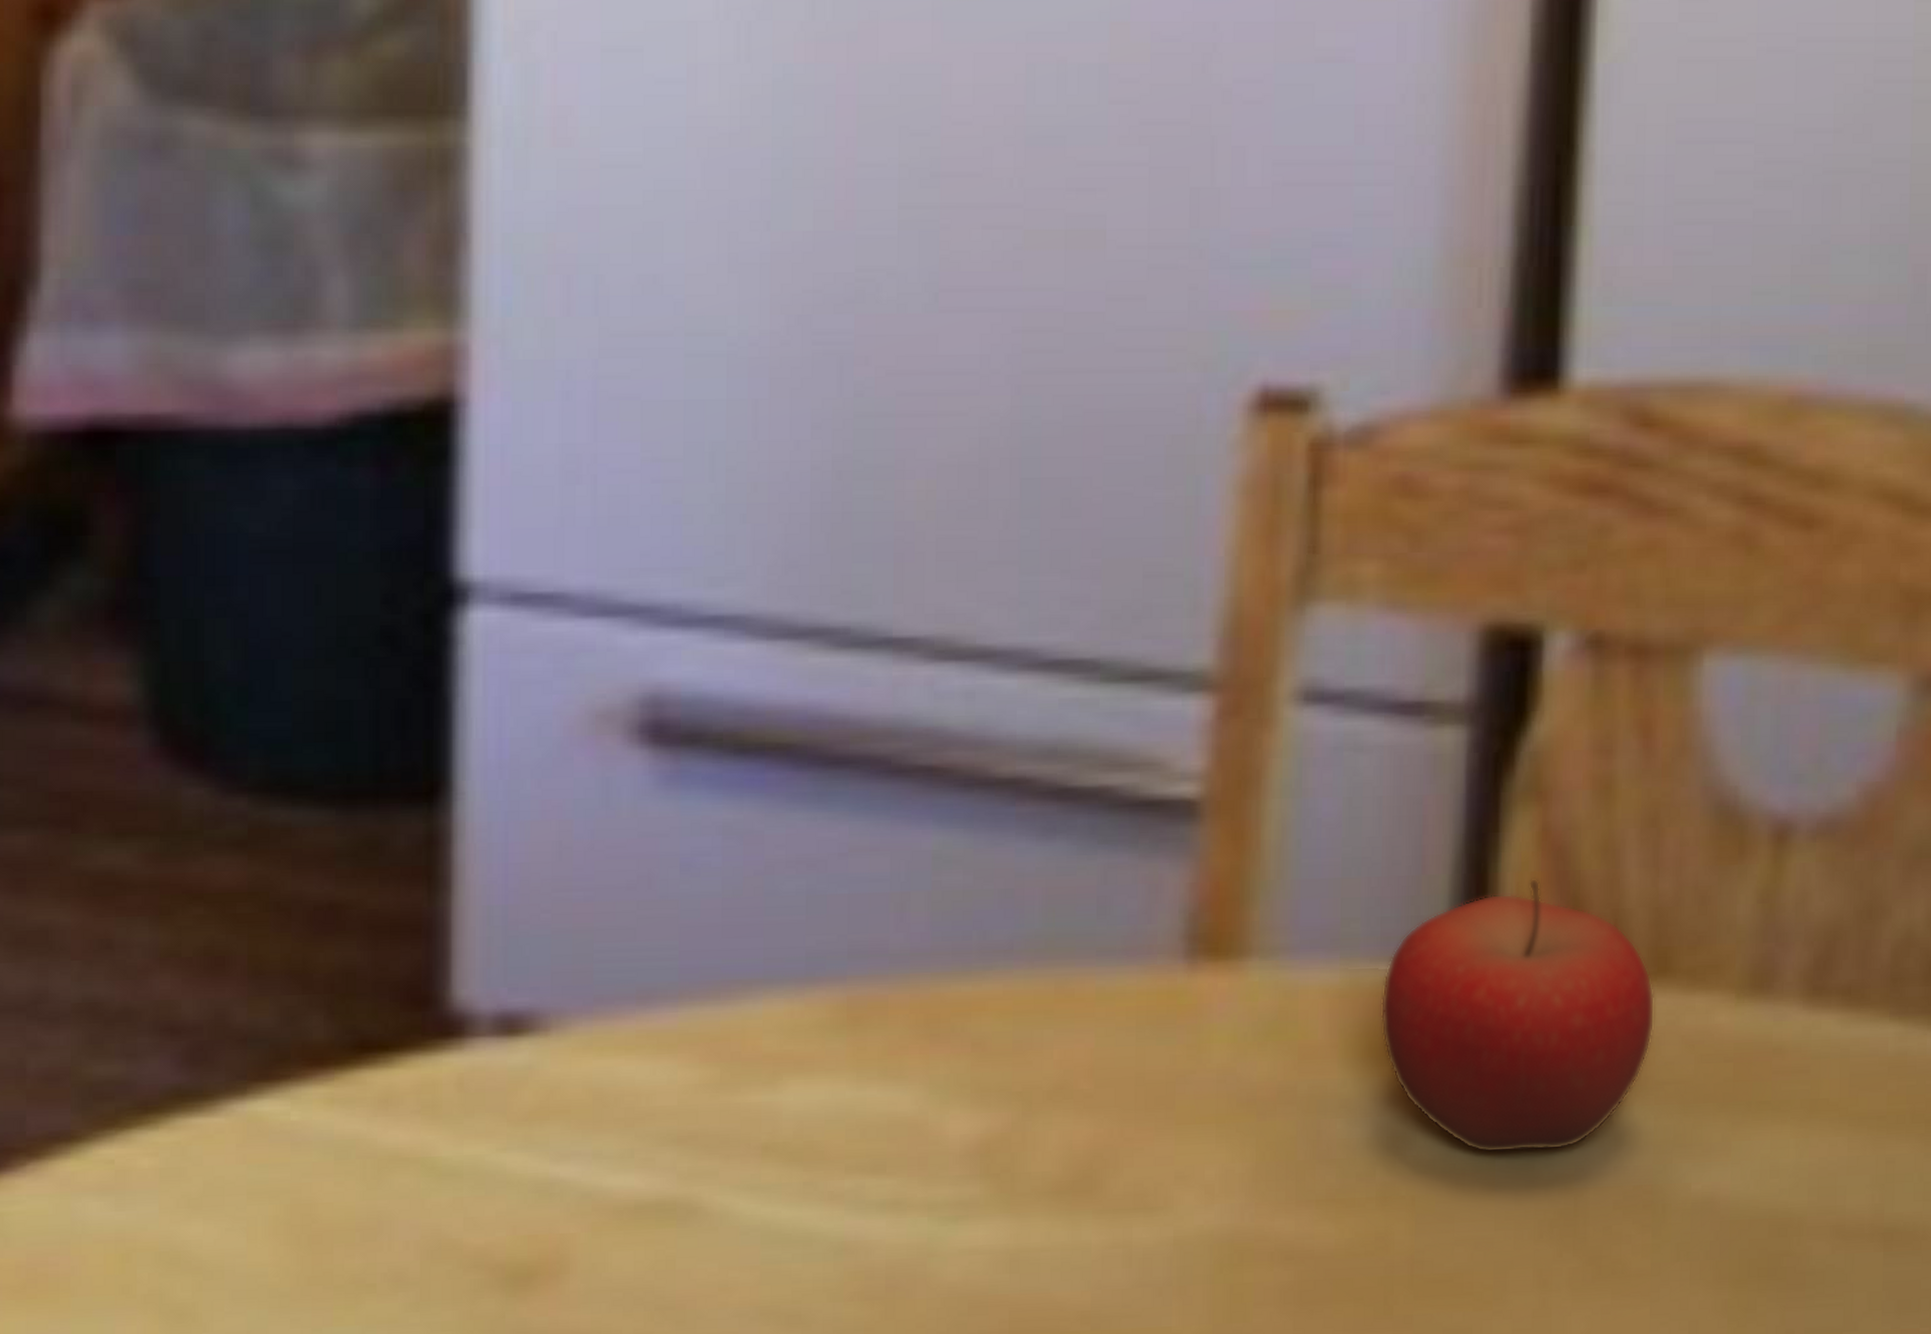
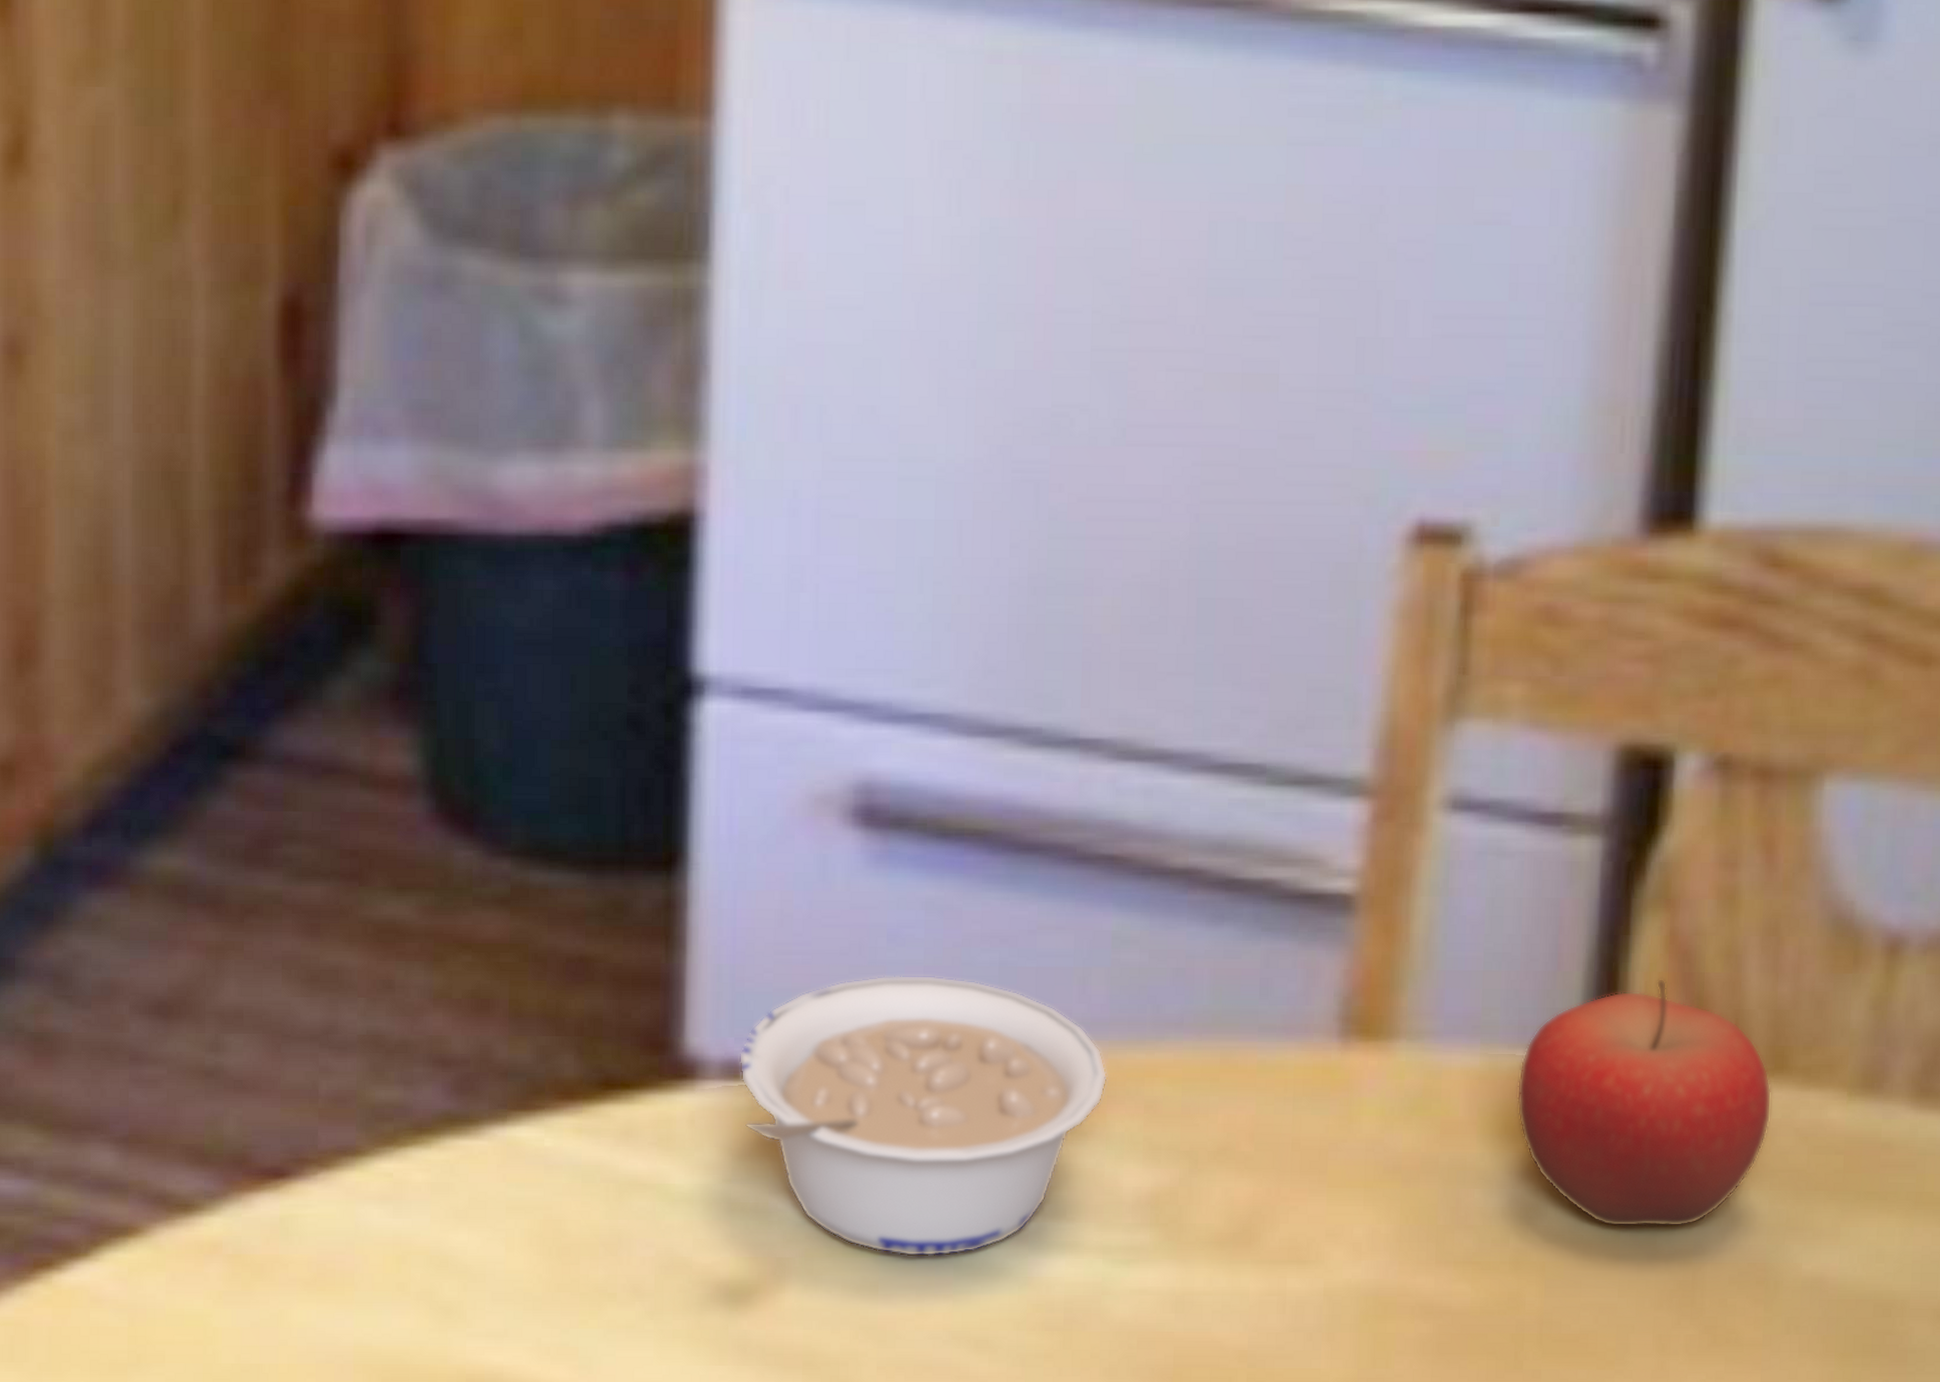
legume: none [513,907,930,1226] -> present [738,975,1108,1257]

